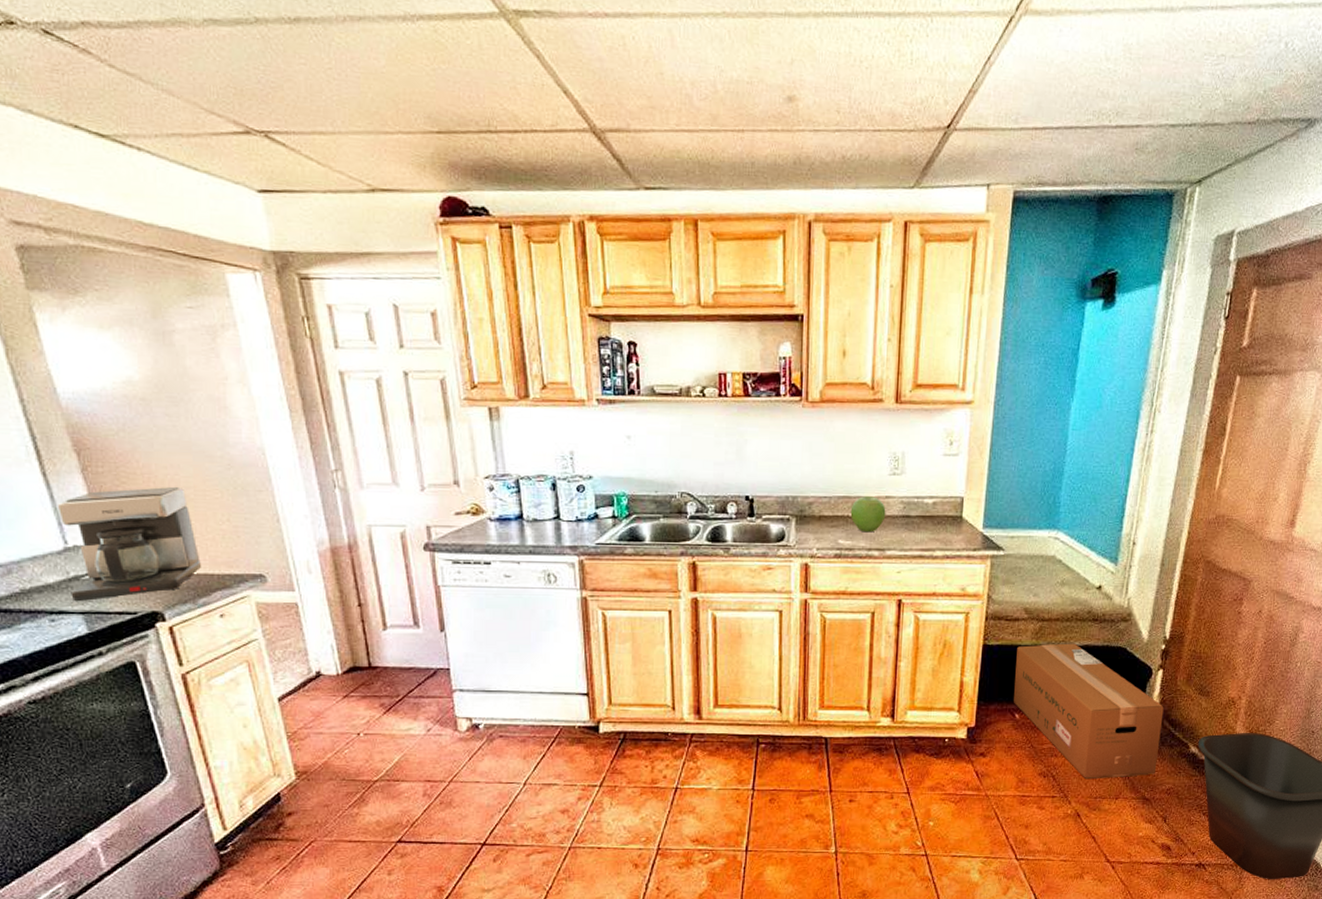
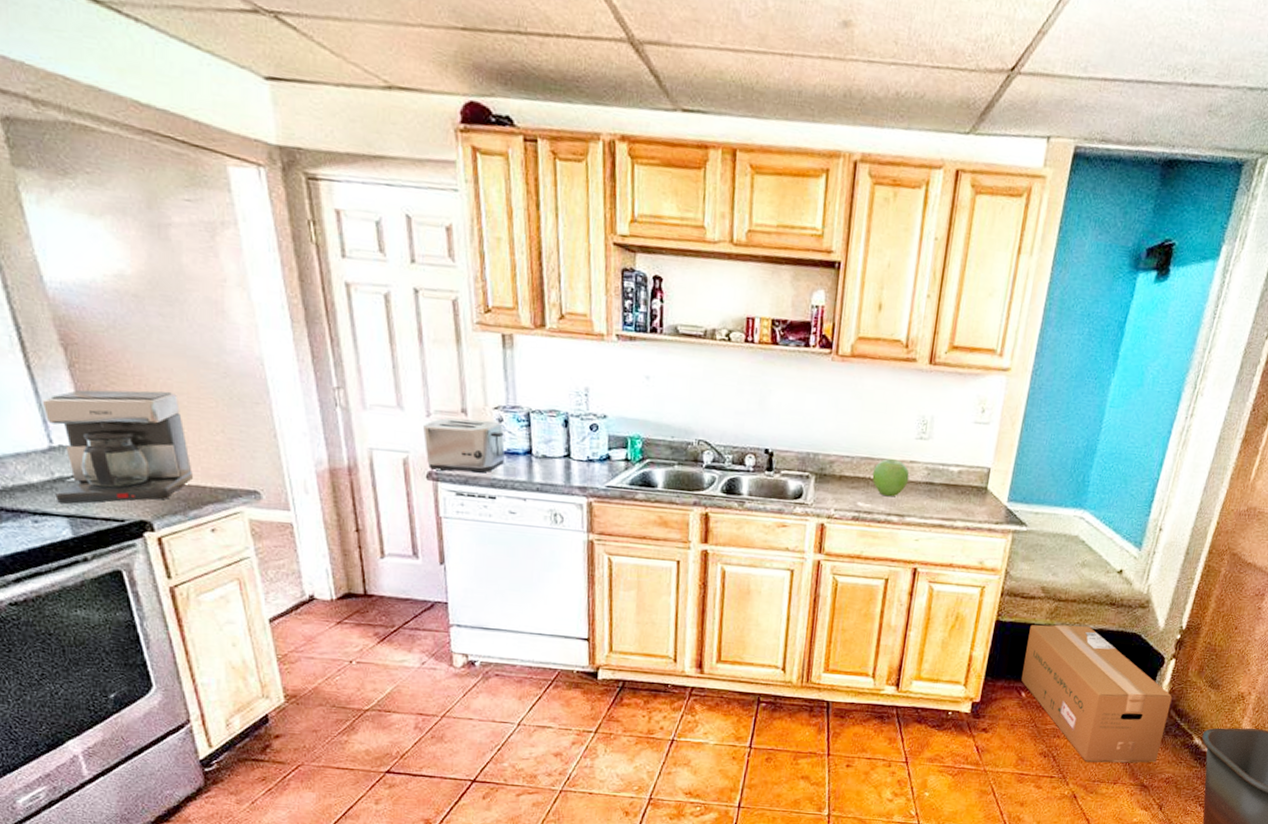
toaster: none [417,489,497,542] -> present [422,417,505,473]

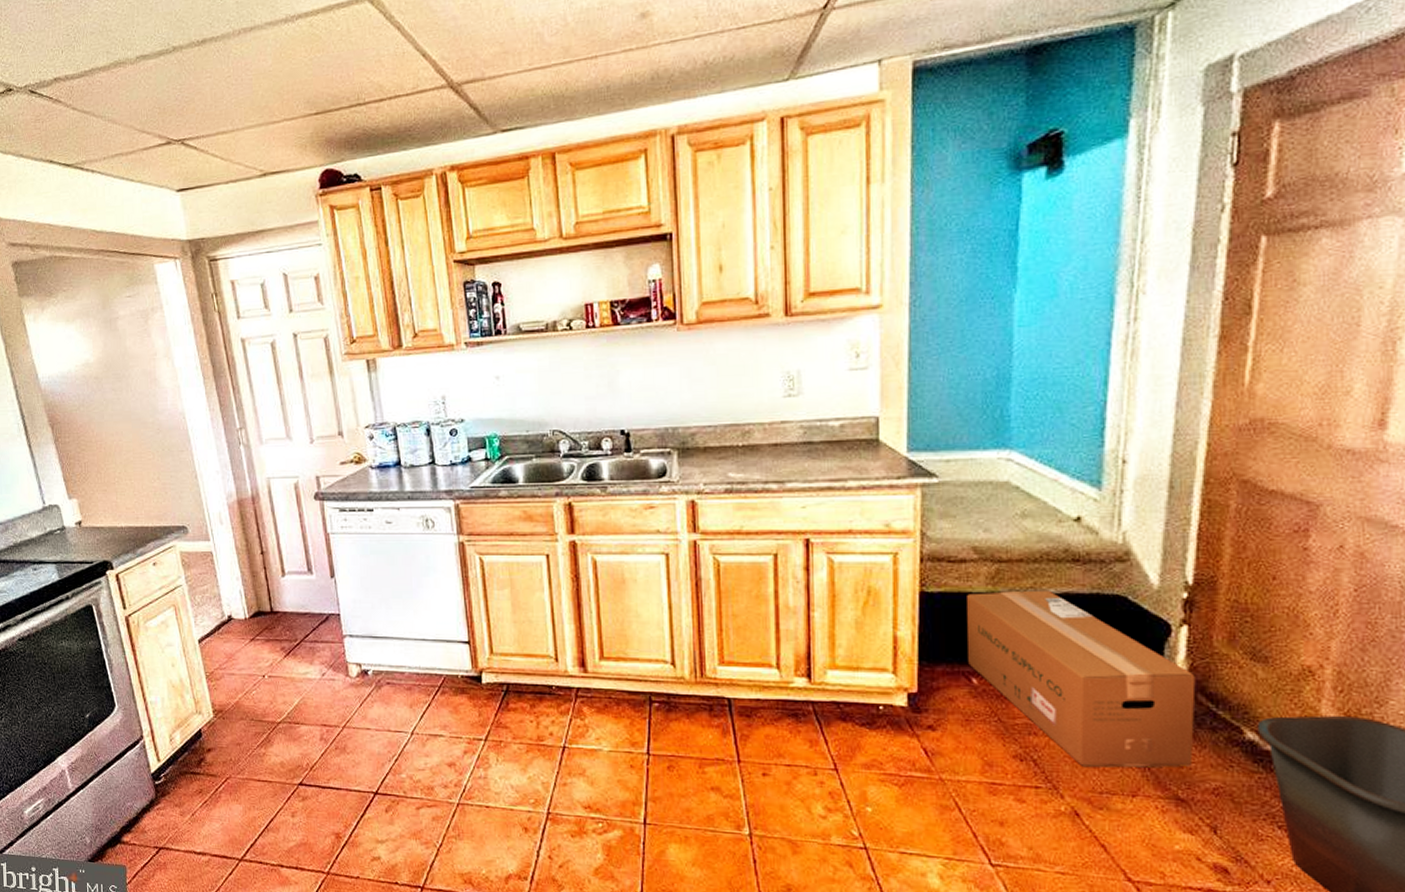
coffee maker: present [41,389,194,505] -> none [38,450,140,553]
toaster: present [422,417,505,473] -> none [308,439,378,491]
fruit: present [872,459,910,497] -> none [740,422,783,463]

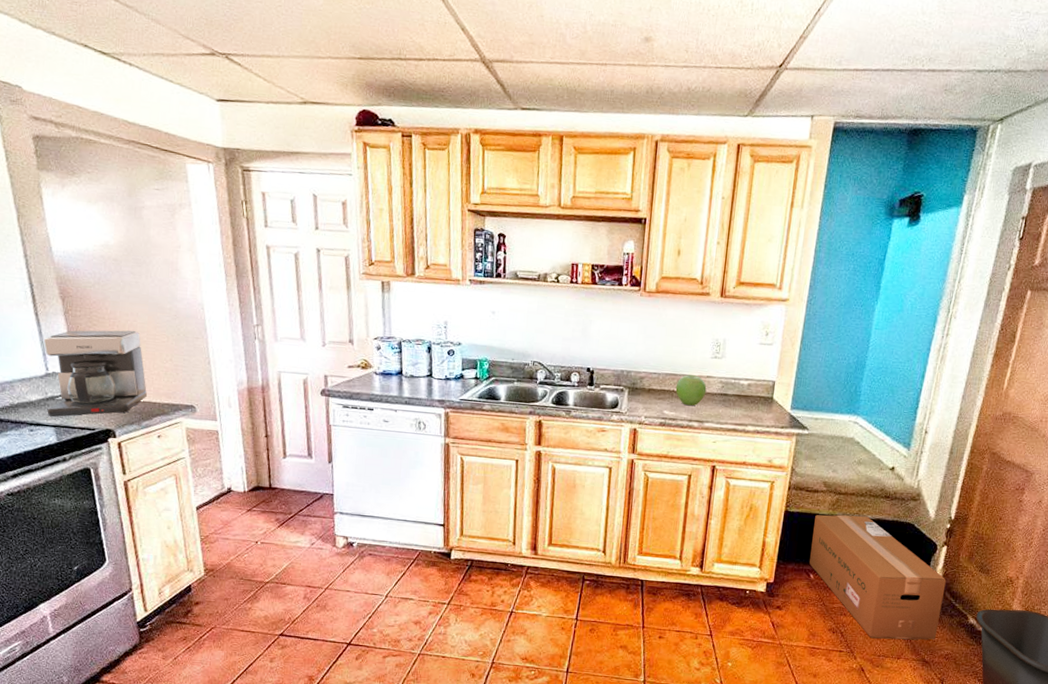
coffee maker: none [38,450,140,553] -> present [43,330,148,418]
fruit: none [740,422,783,463] -> present [675,375,707,406]

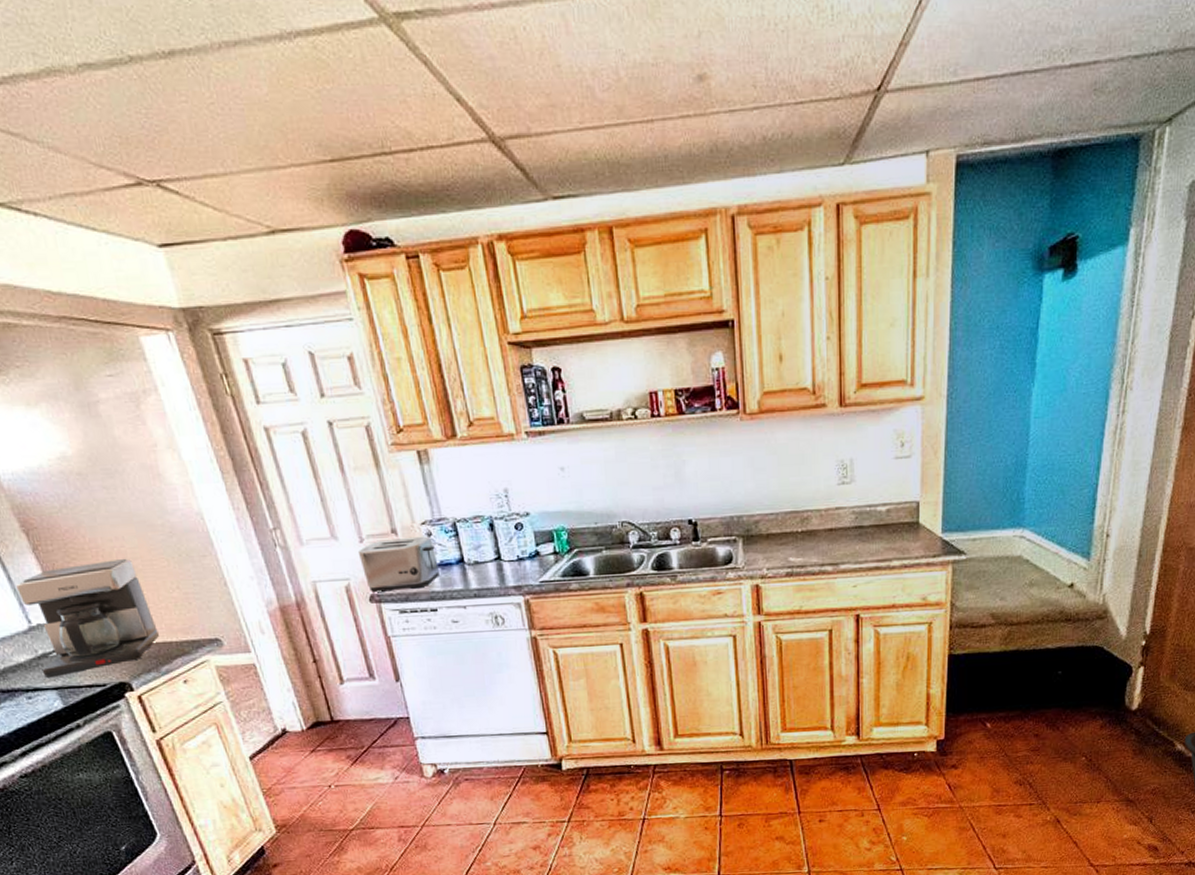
toaster: none [319,347,381,390] -> present [357,536,440,593]
fruit: present [675,375,707,406] -> none [799,509,837,548]
box: present [809,514,946,640] -> none [984,646,1146,785]

